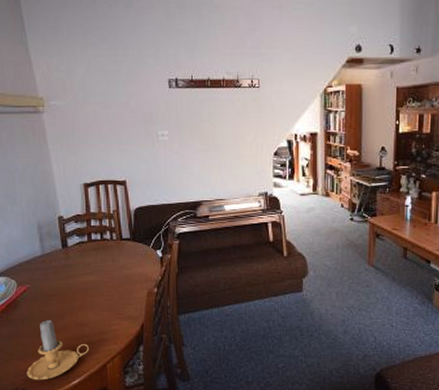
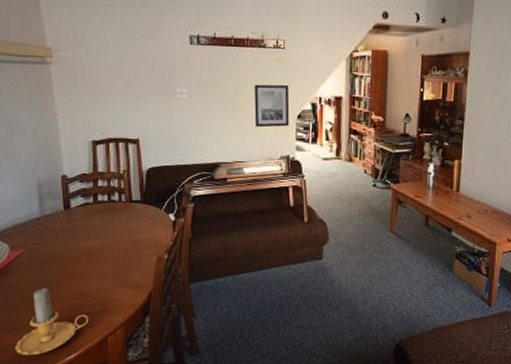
wall art: none [231,123,266,166] -> present [254,84,290,128]

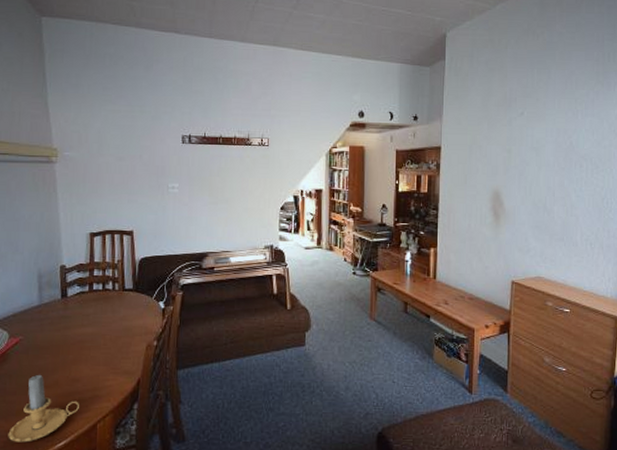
wall art: present [254,84,290,128] -> none [240,178,273,219]

